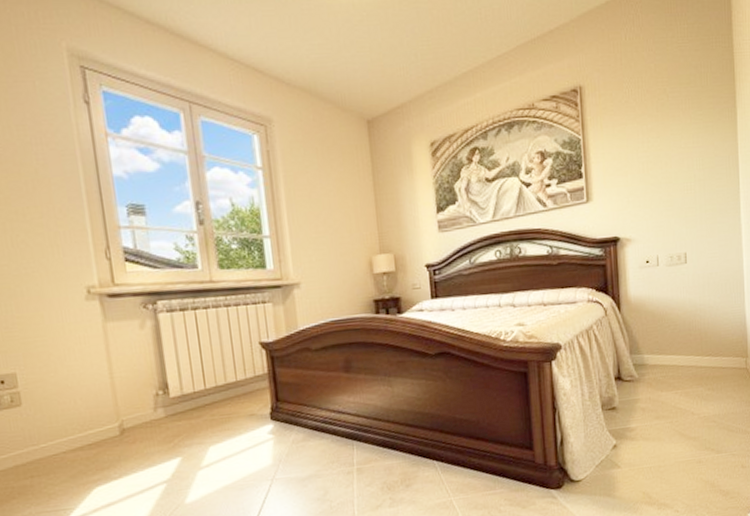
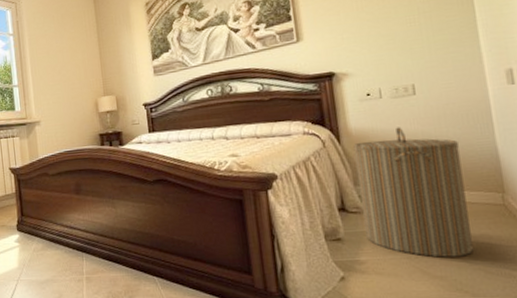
laundry hamper: none [631,295,722,420] -> present [353,127,474,258]

